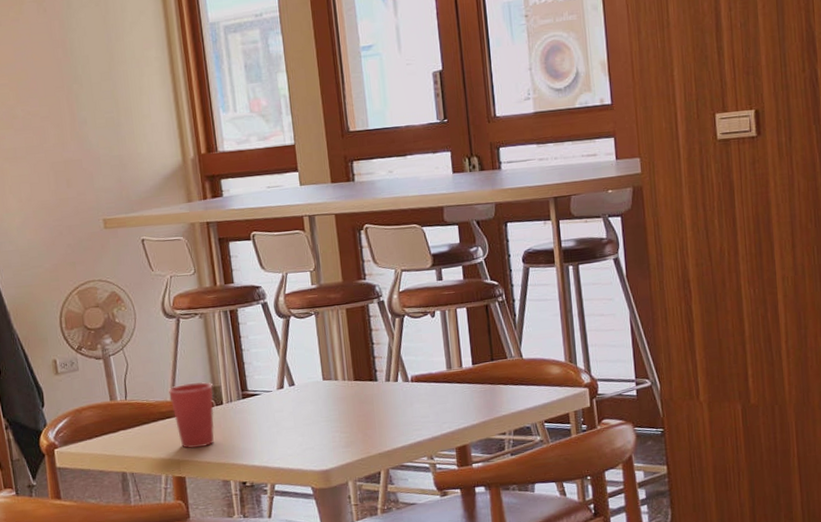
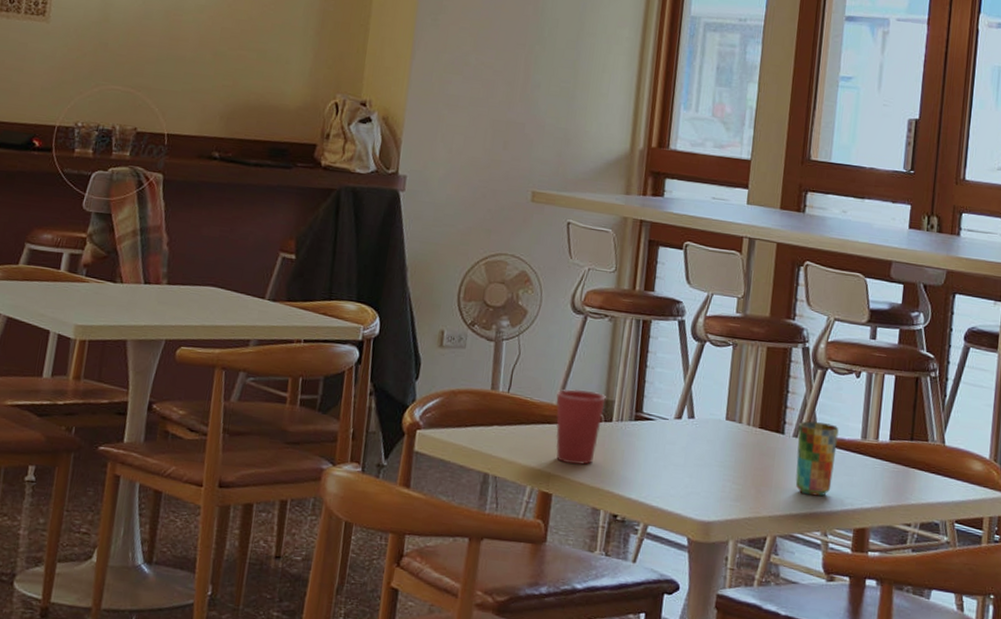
cup: none [389,363,429,428] -> present [795,421,839,496]

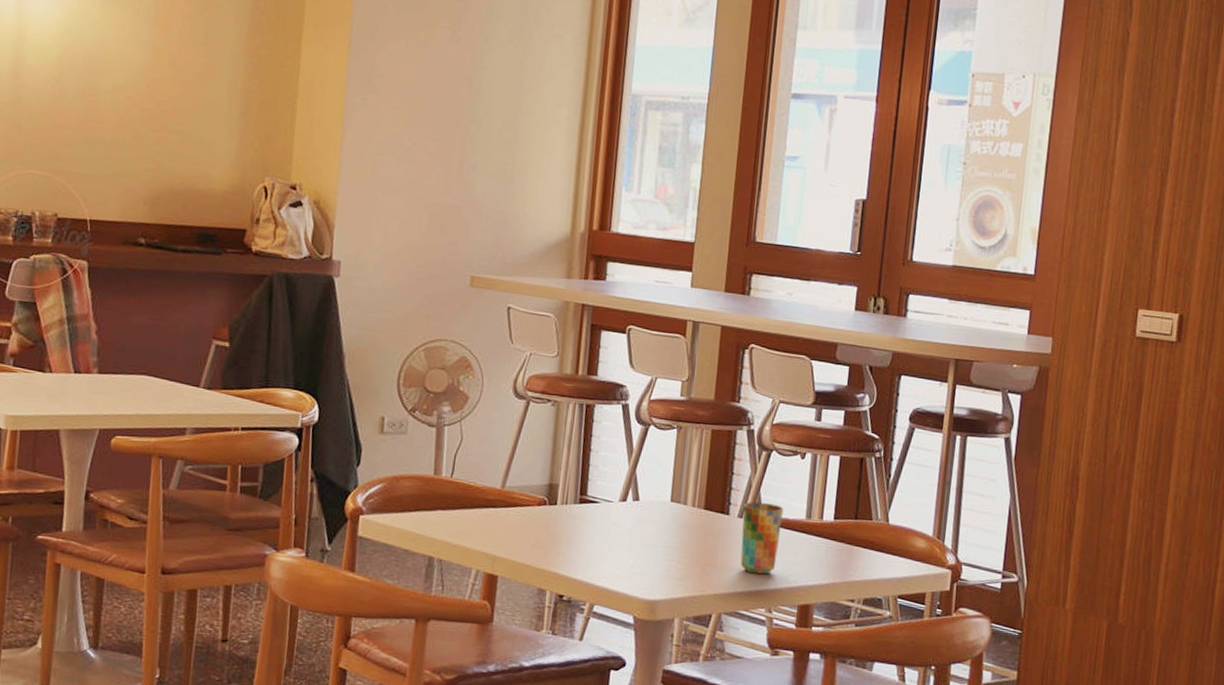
cup: present [555,388,606,466] -> none [500,473,550,548]

